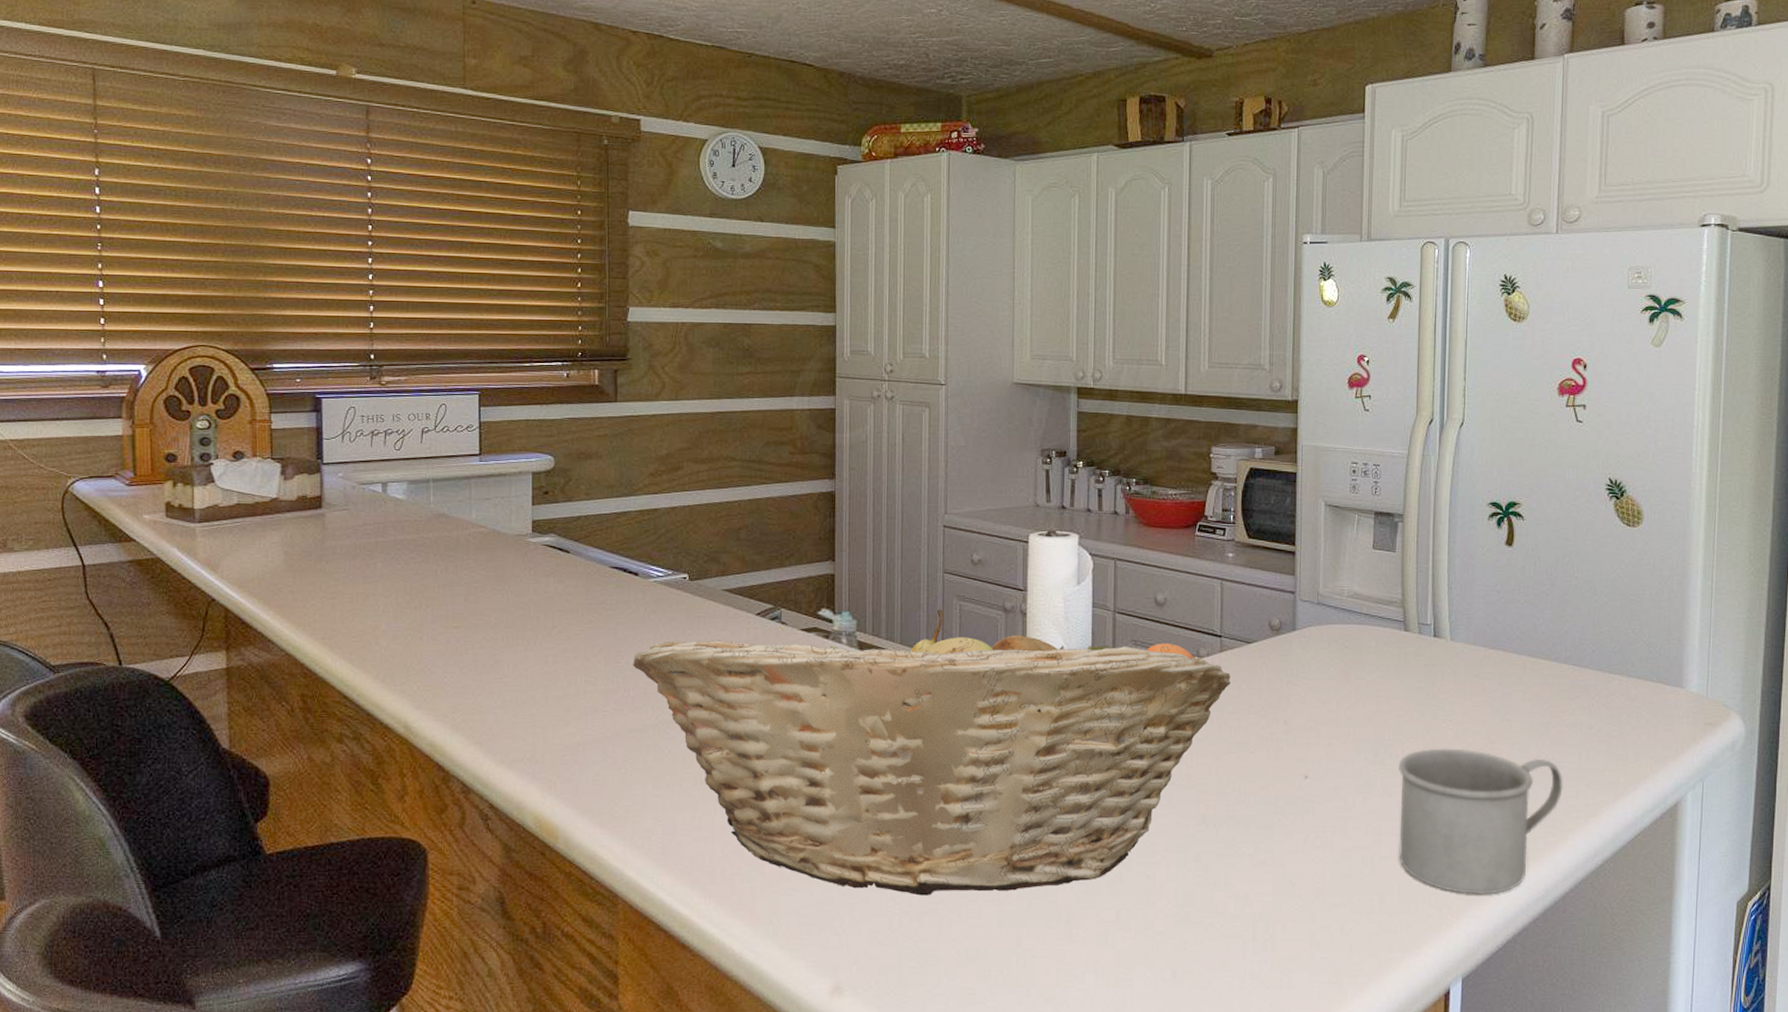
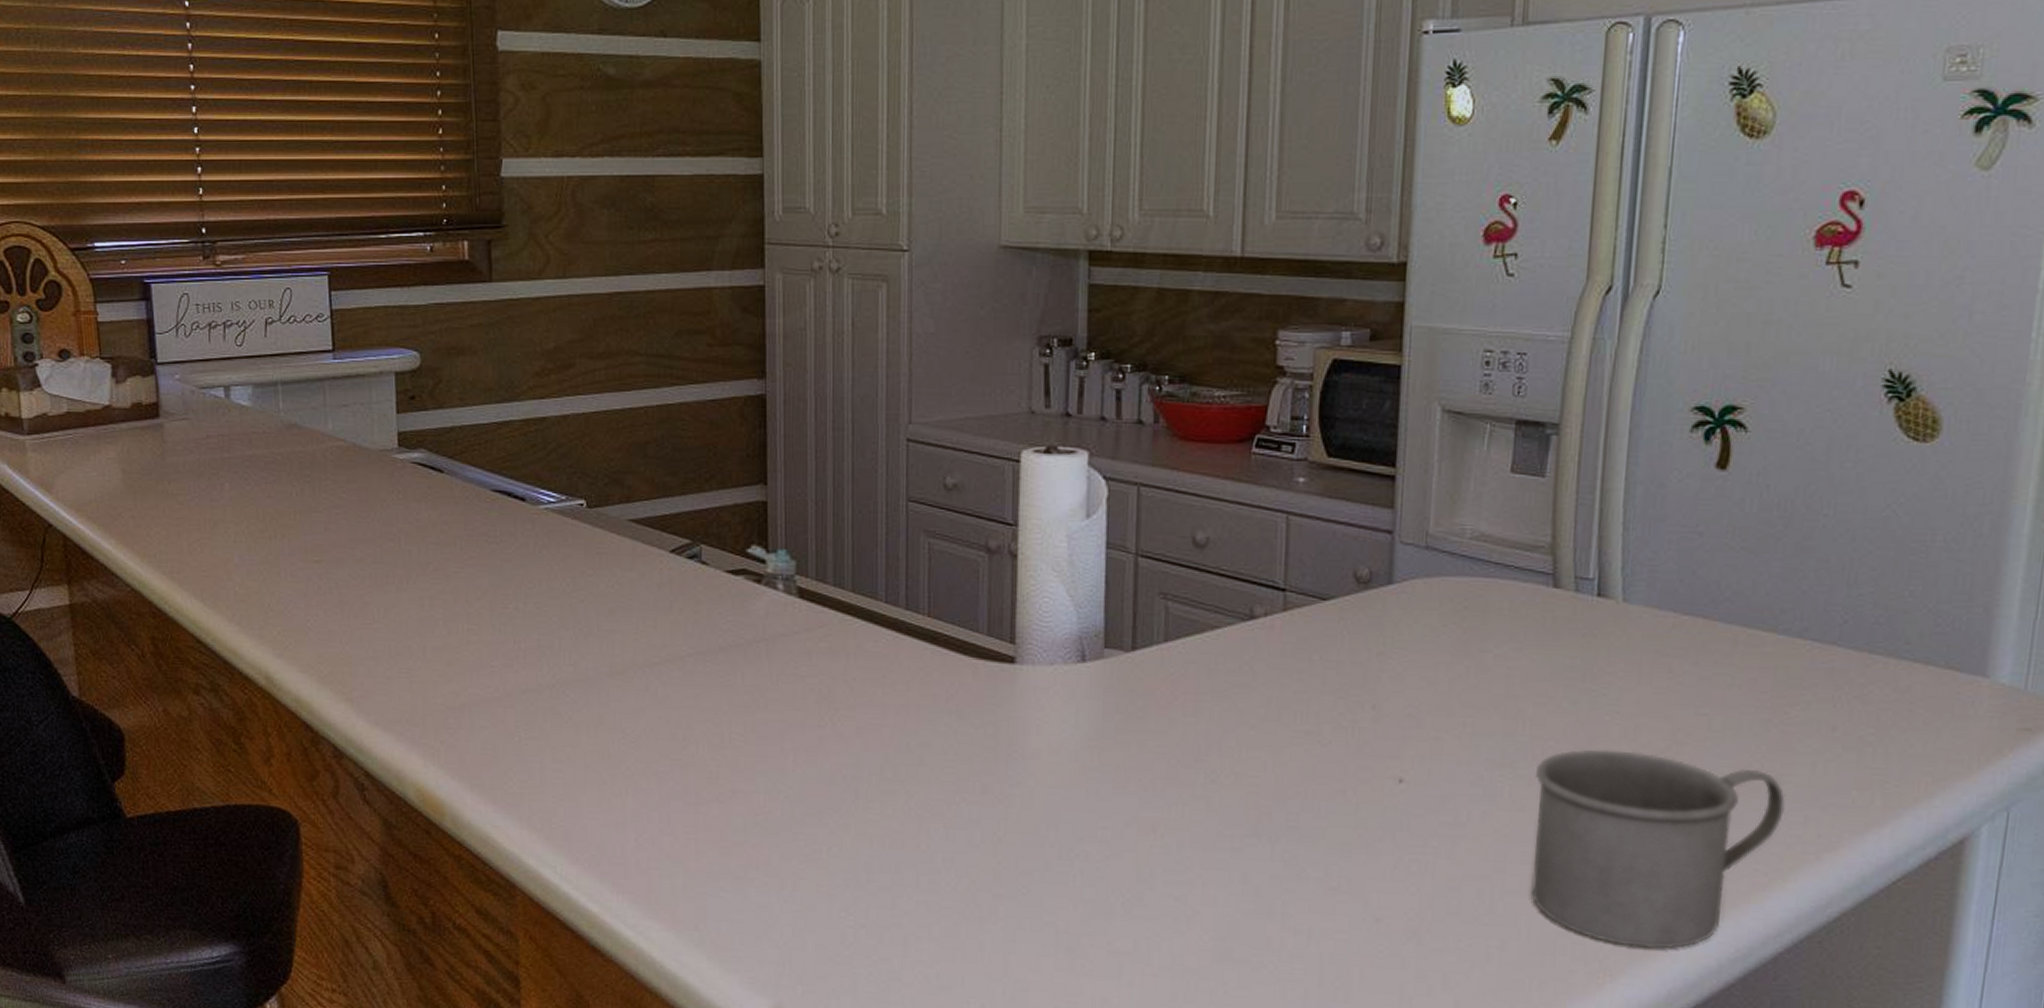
fruit basket: present [633,609,1231,896] -> none [523,548,1297,907]

